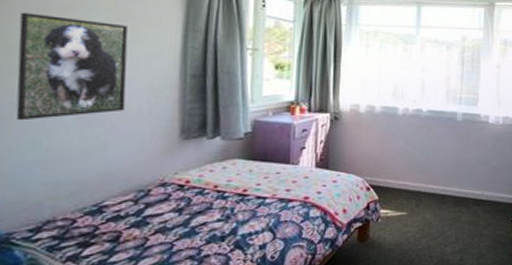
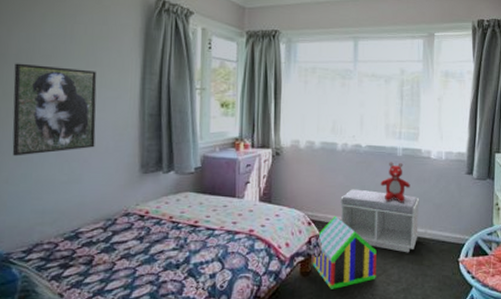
toy house: none [370,180,435,254] -> present [312,216,377,289]
bench: none [400,153,478,215] -> present [340,189,420,253]
teddy bear: none [440,126,469,166] -> present [380,162,410,203]

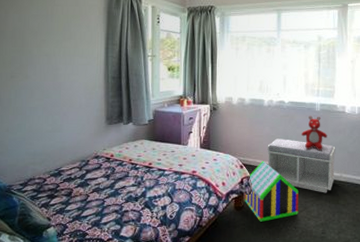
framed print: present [12,63,97,156] -> none [10,38,72,111]

